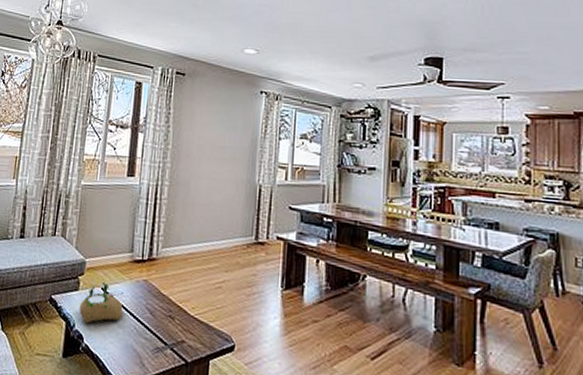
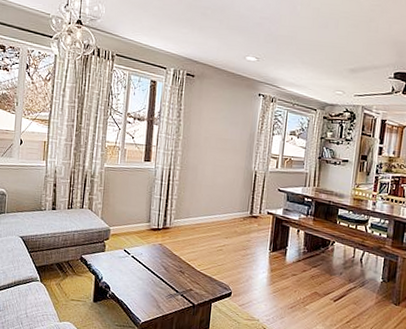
succulent planter: present [79,281,123,323] -> none [105,244,143,277]

